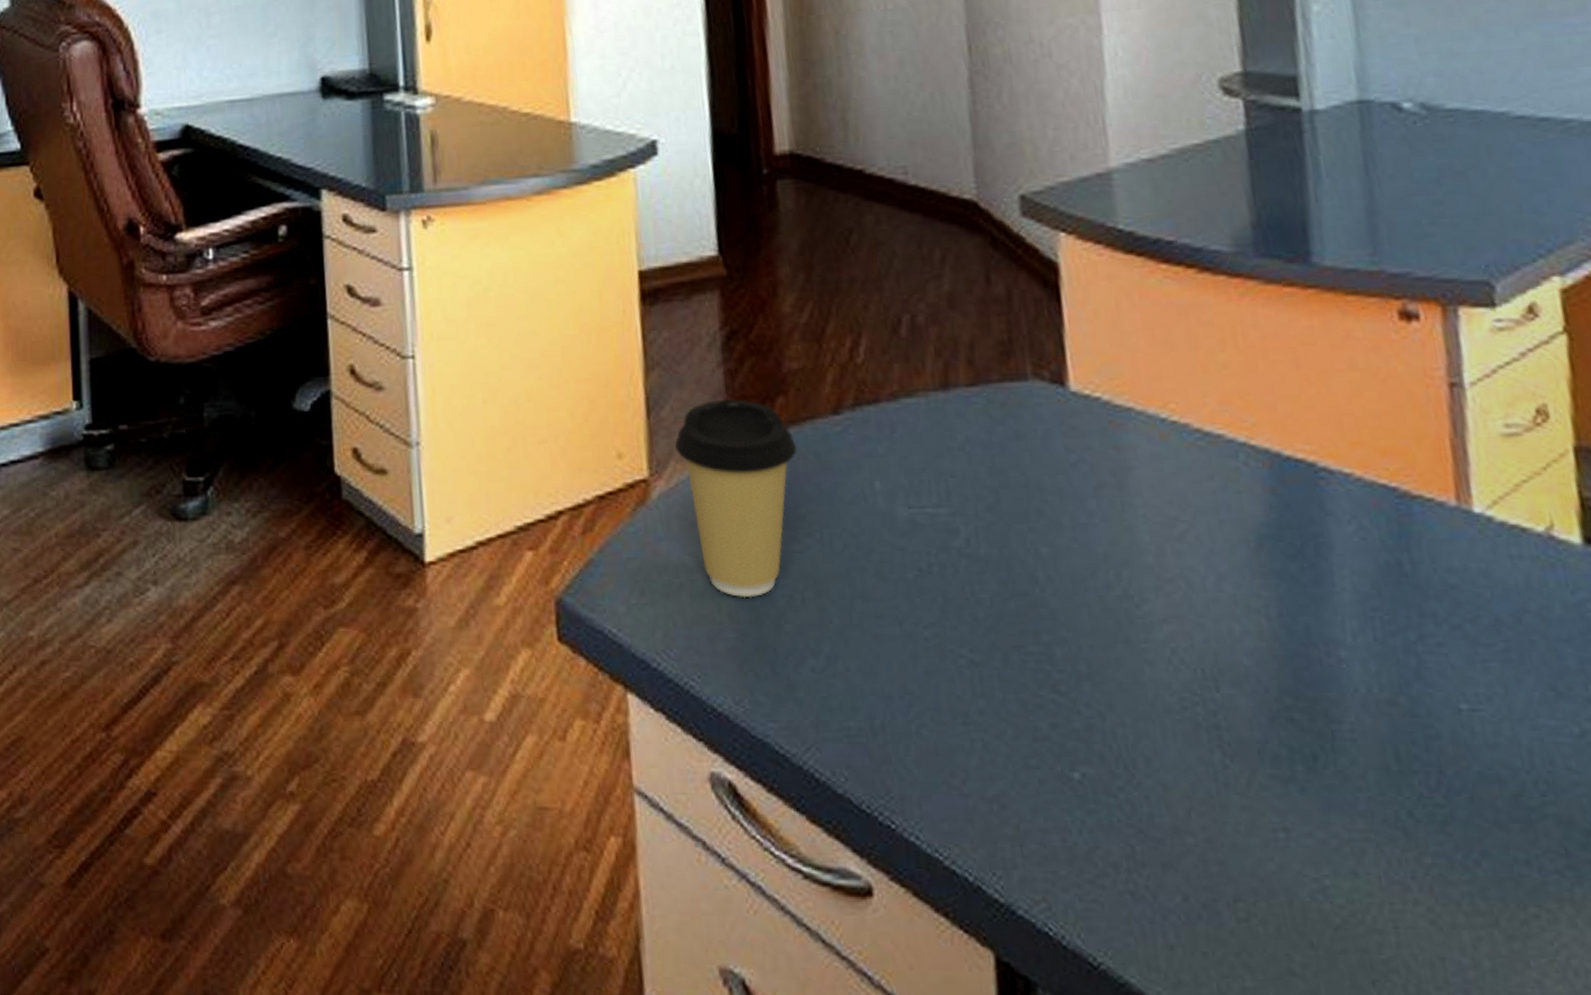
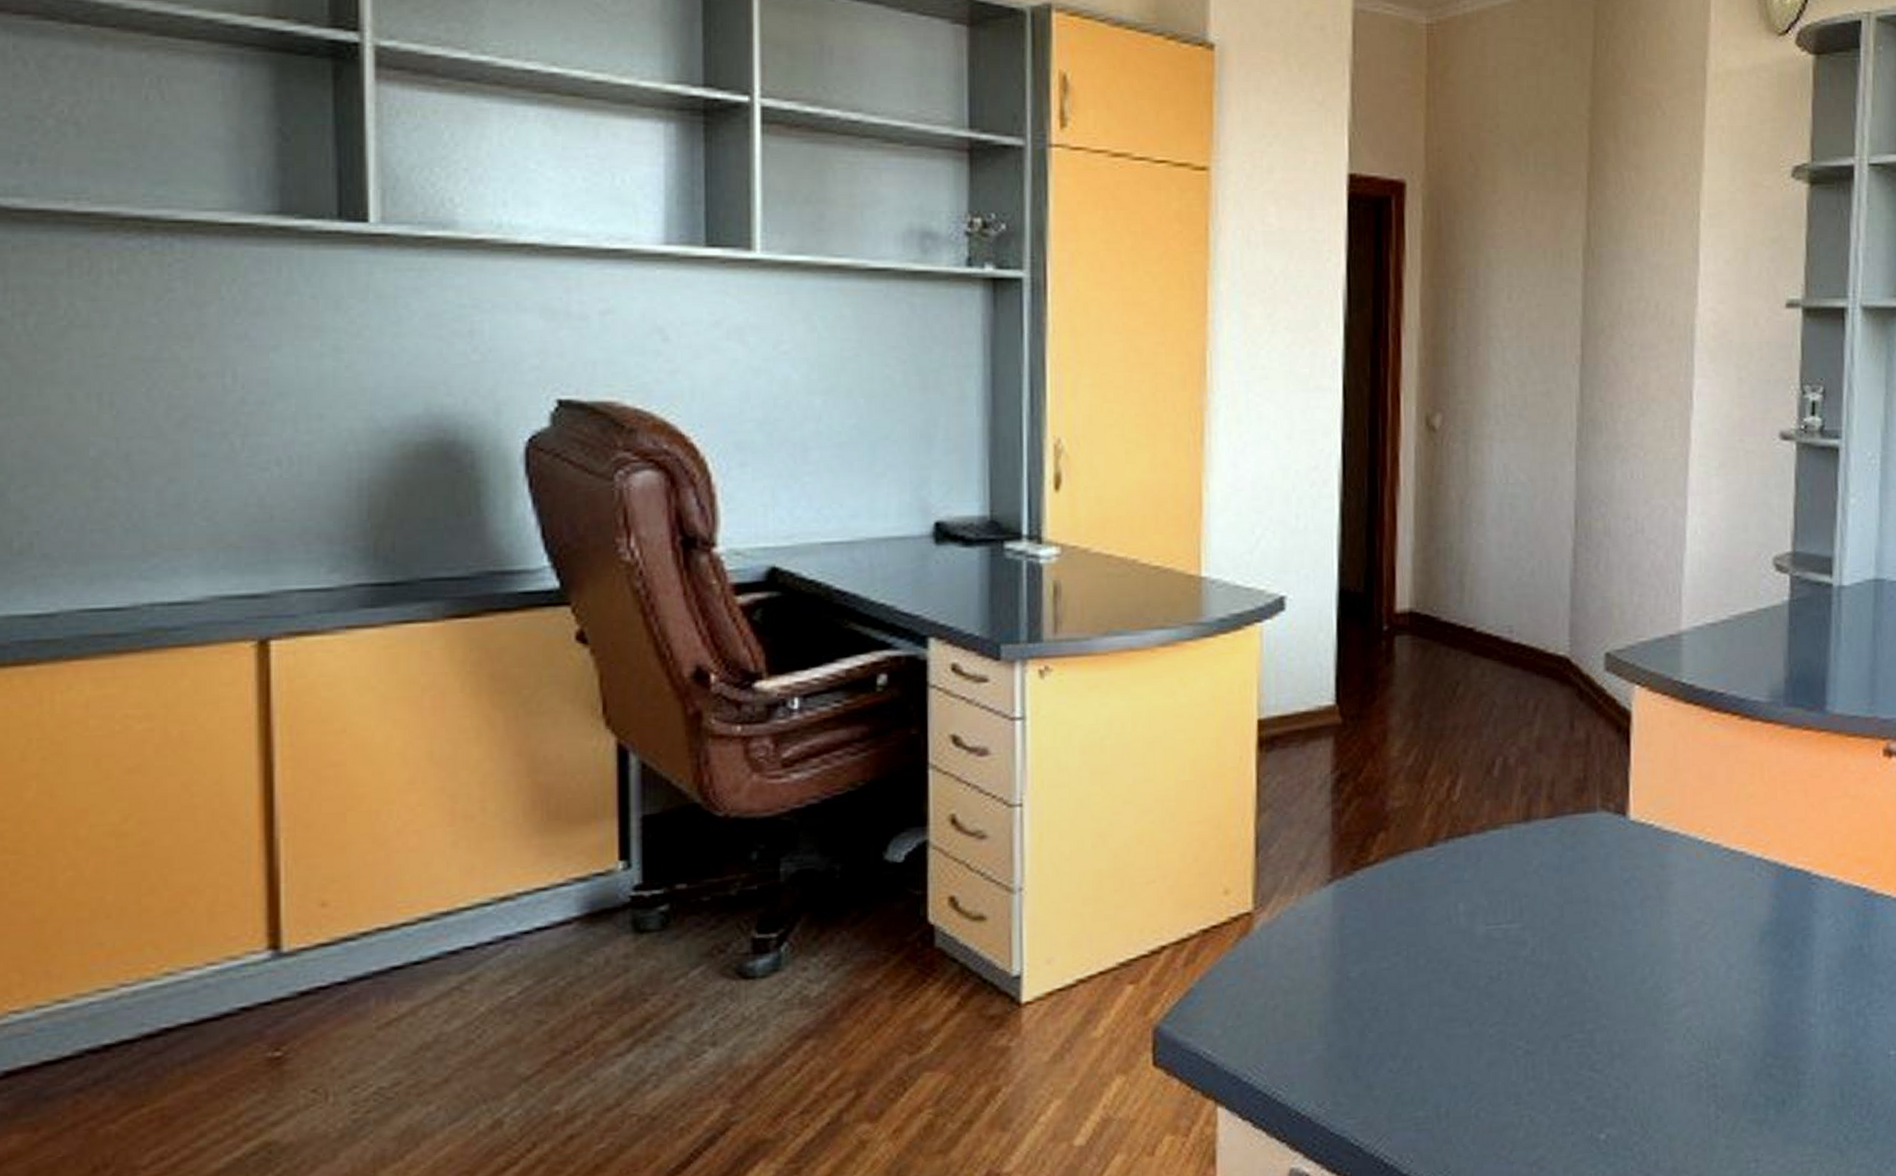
coffee cup: present [675,398,798,598] -> none [1281,835,1393,1014]

